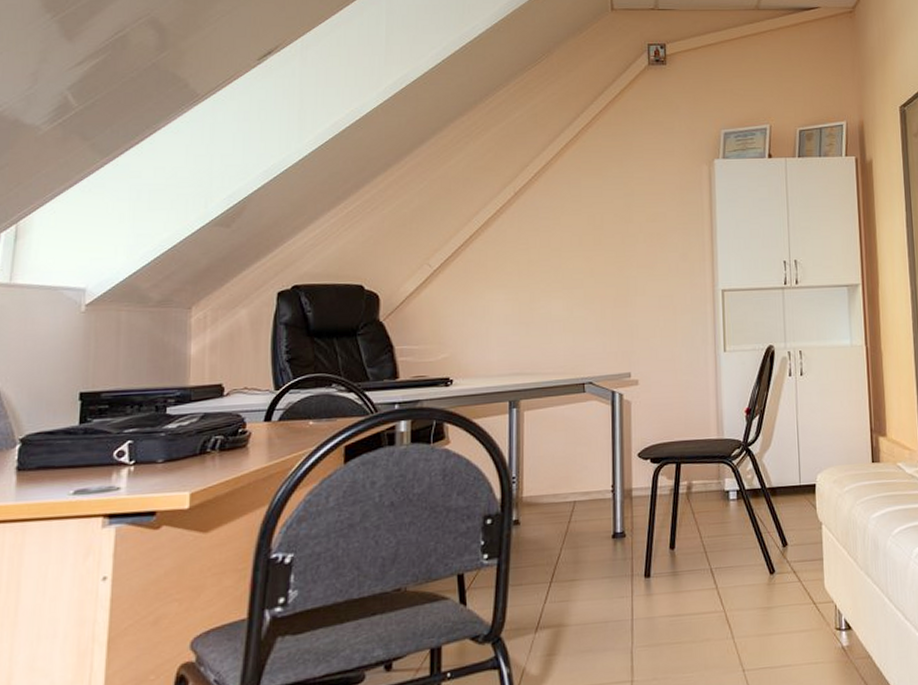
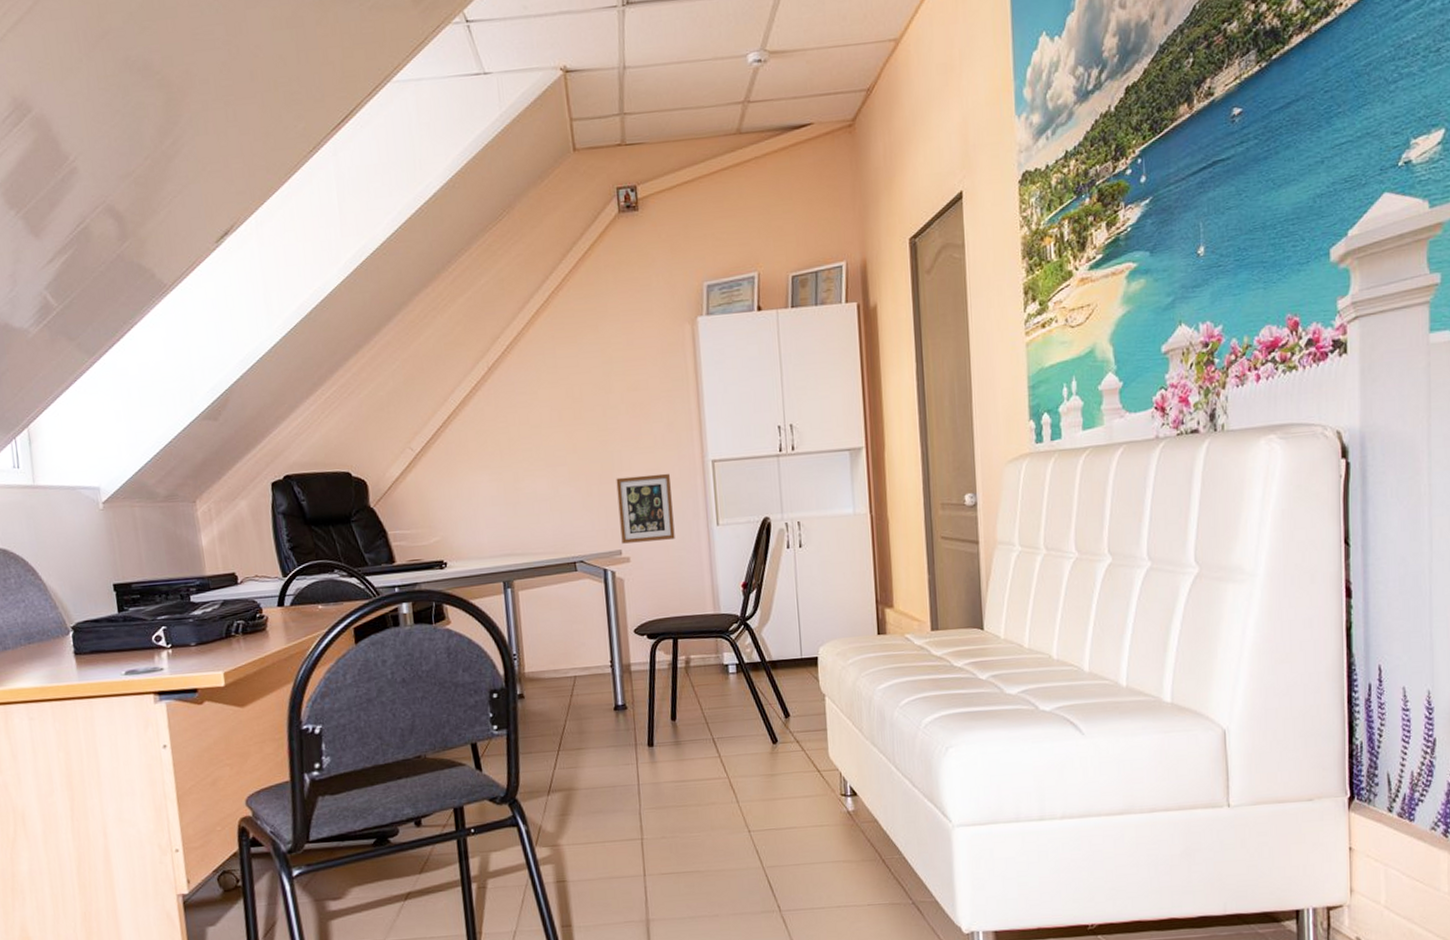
picture frame: none [630,300,684,367] -> present [616,473,675,544]

